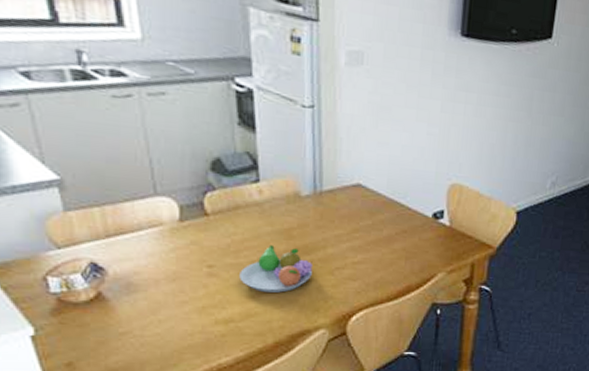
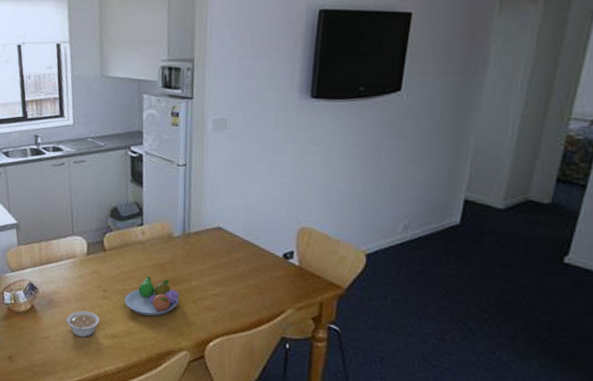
legume: none [156,293,205,328] -> present [66,310,100,338]

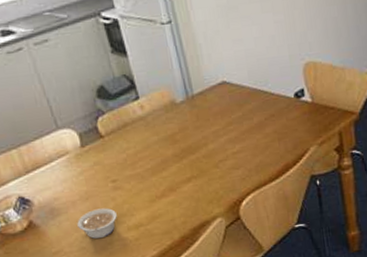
fruit bowl: present [124,276,179,316] -> none [139,150,200,195]

